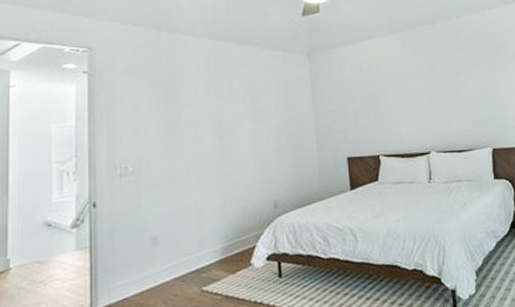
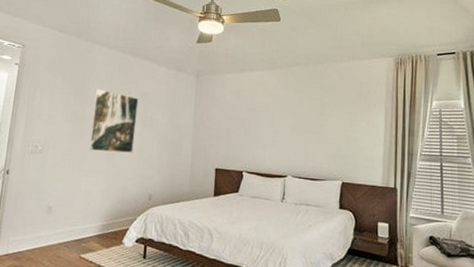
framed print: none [188,86,247,162] -> present [88,88,139,153]

